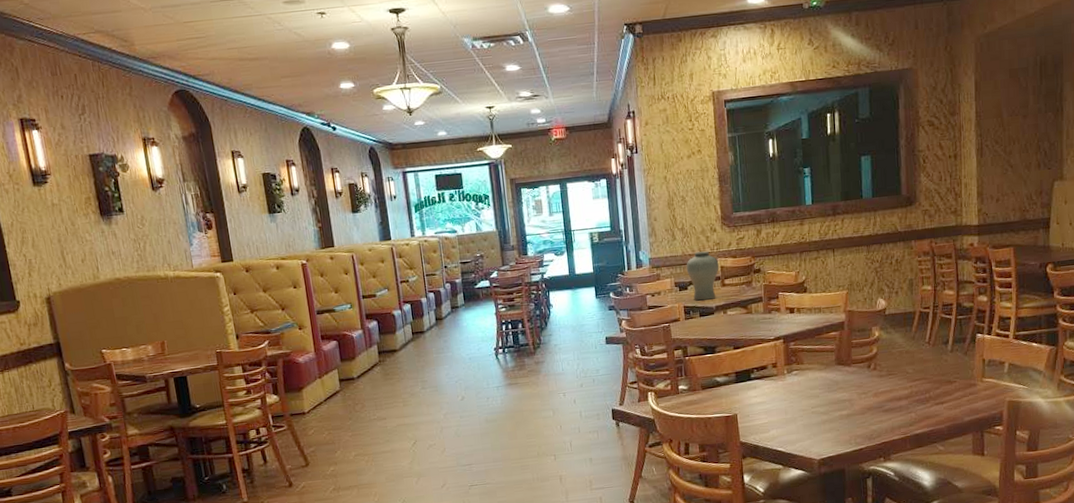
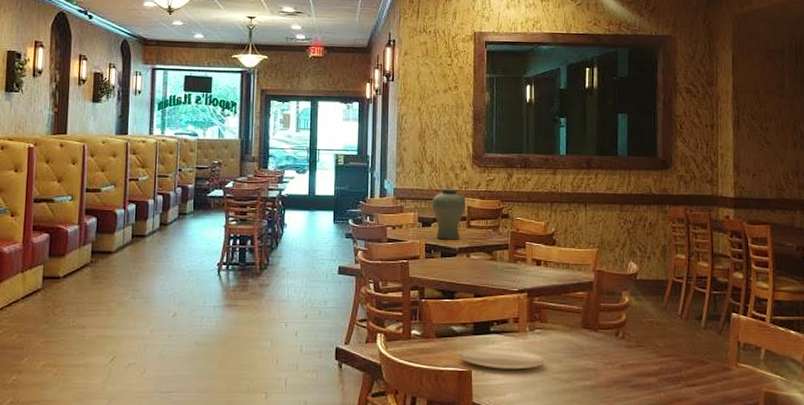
plate: none [724,391,804,411] -> present [458,348,545,370]

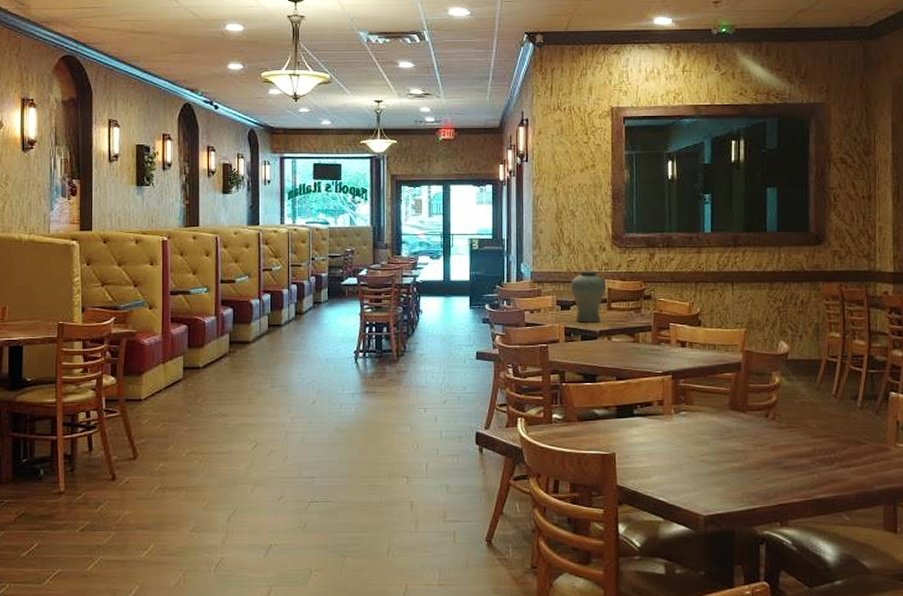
plate: present [458,348,545,370] -> none [601,431,692,452]

